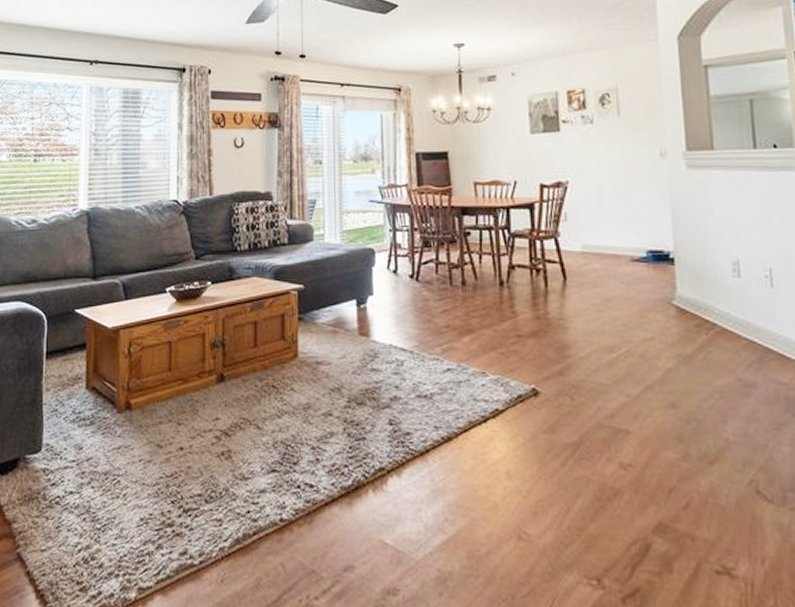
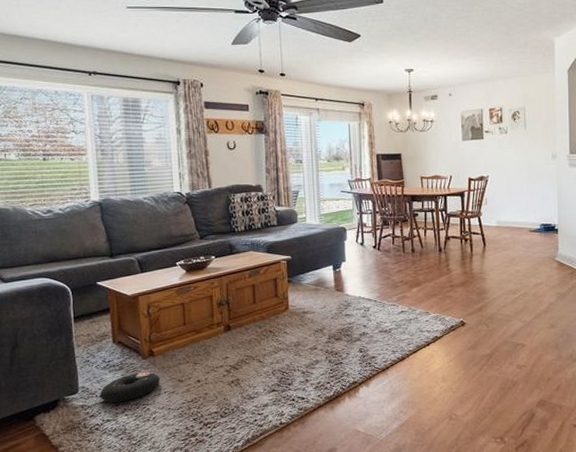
decorative ball: none [64,430,136,469] -> present [99,371,161,403]

